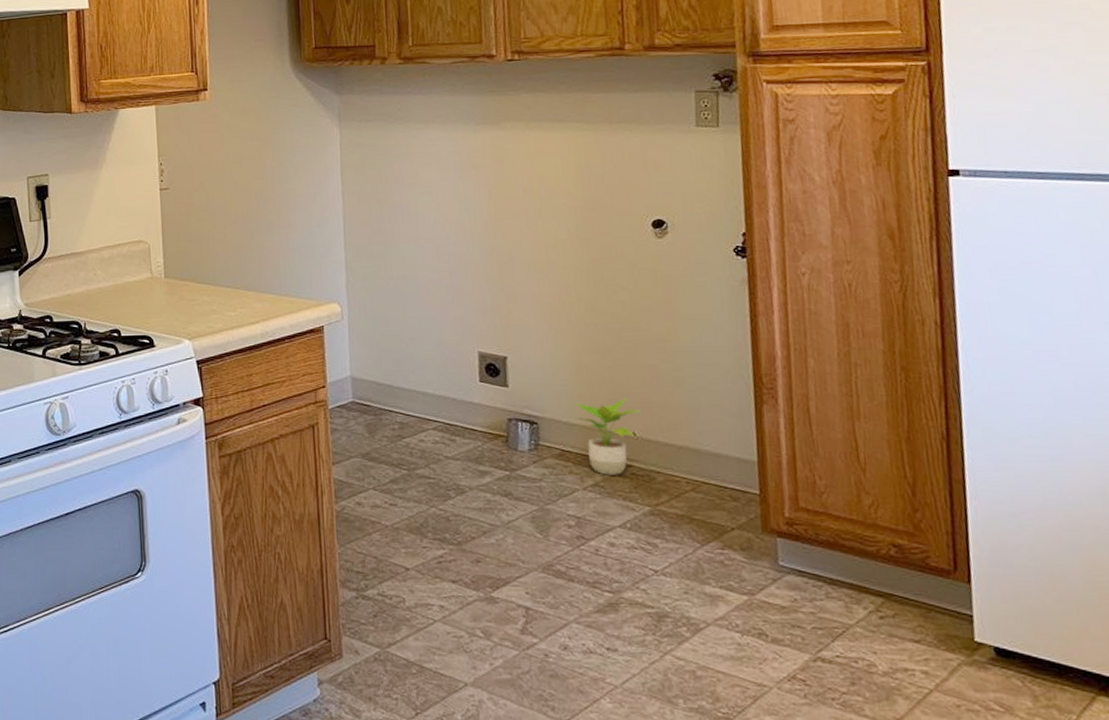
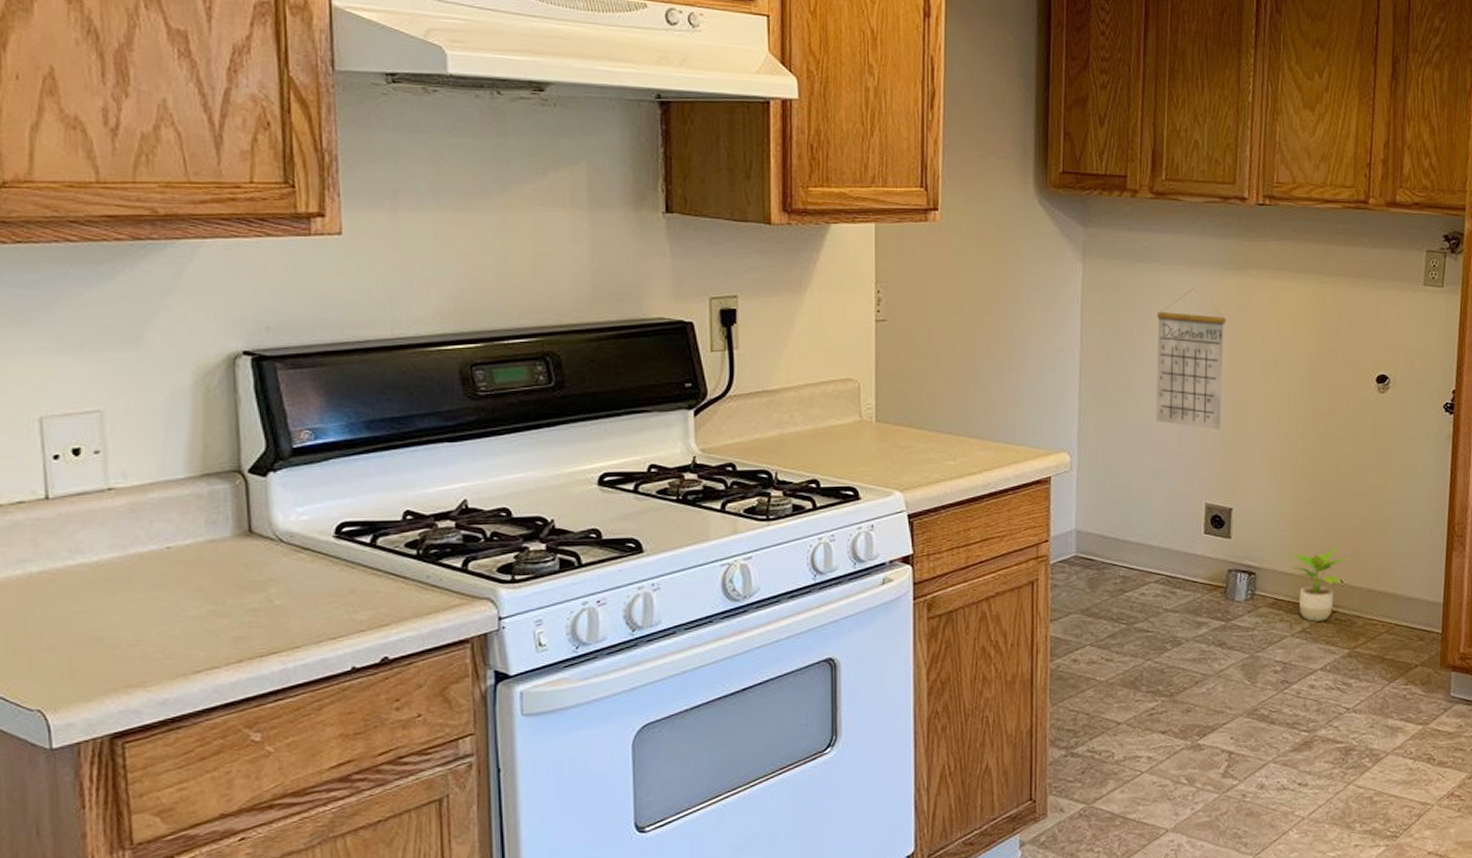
calendar: none [414,144,488,279] -> present [1155,288,1226,430]

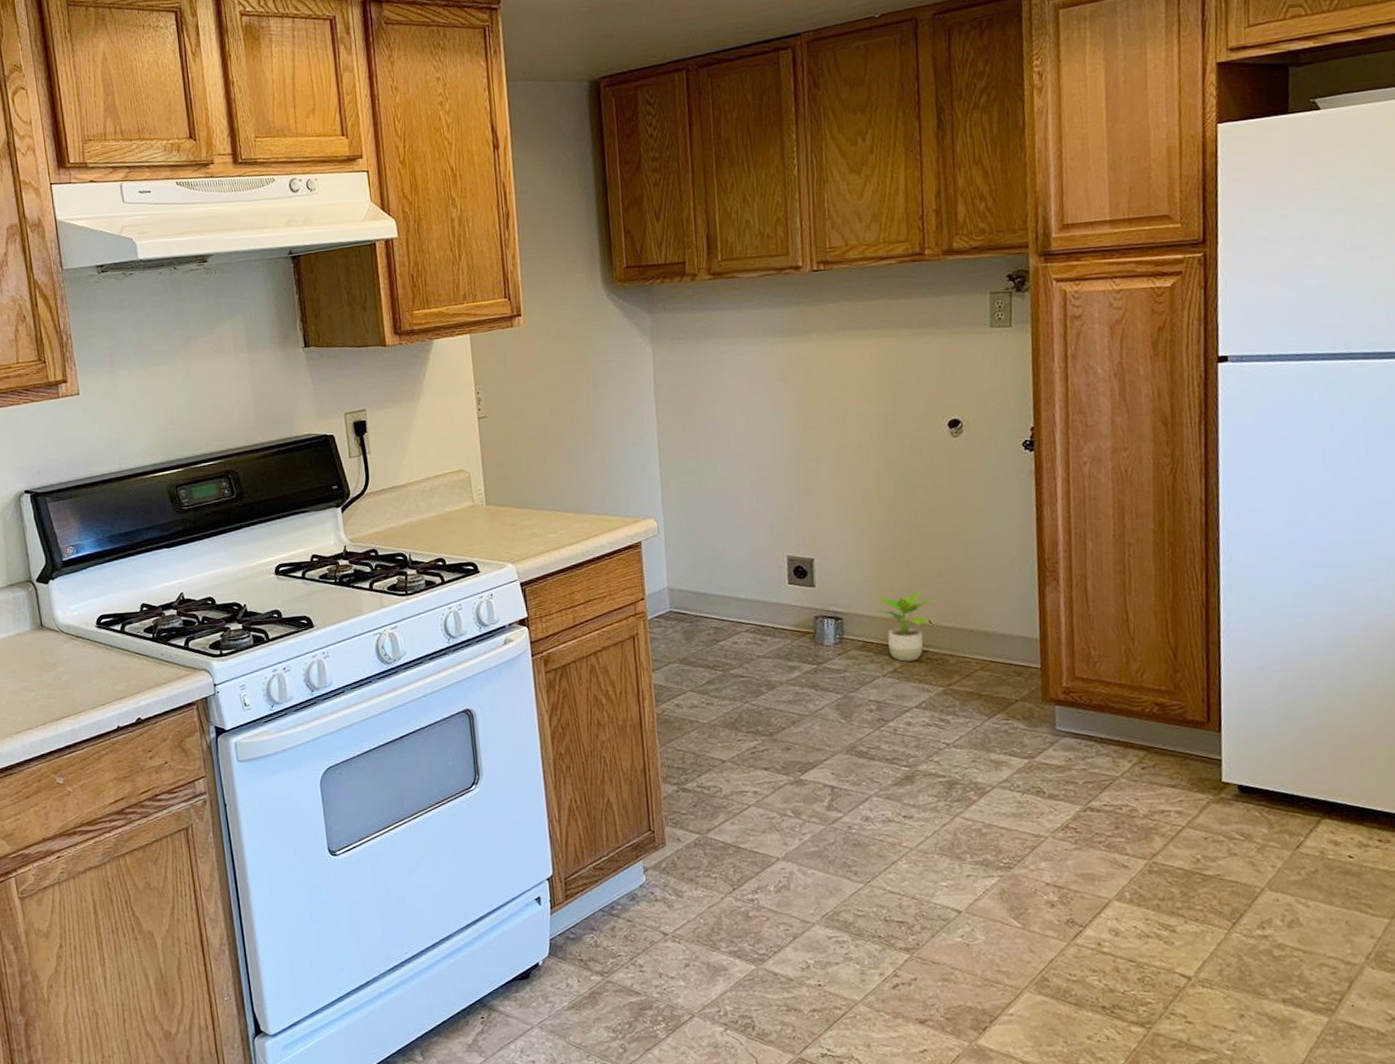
calendar: present [1155,288,1226,430] -> none [725,357,795,487]

